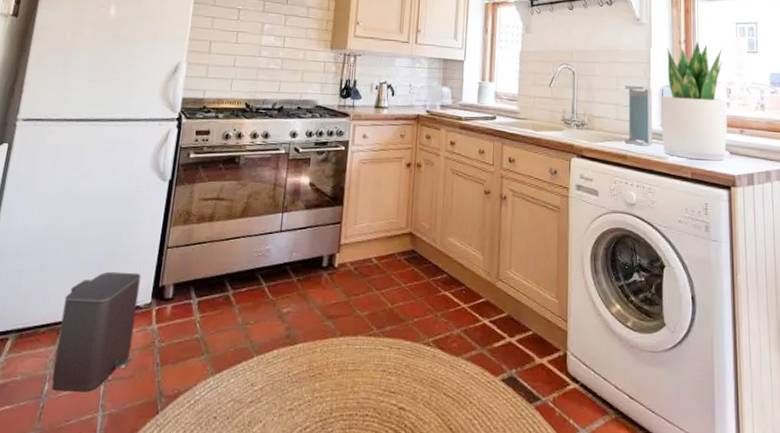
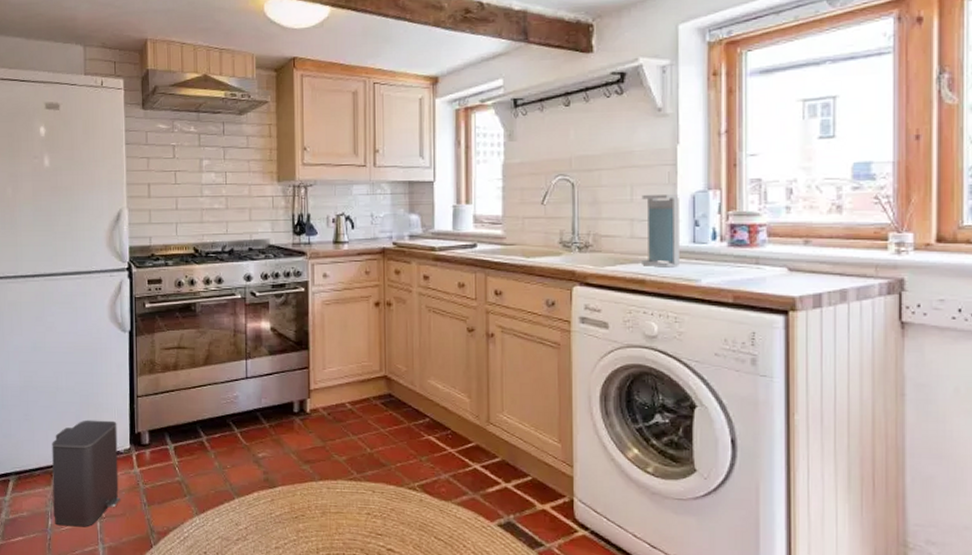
planter: present [661,42,728,161] -> none [692,131,786,281]

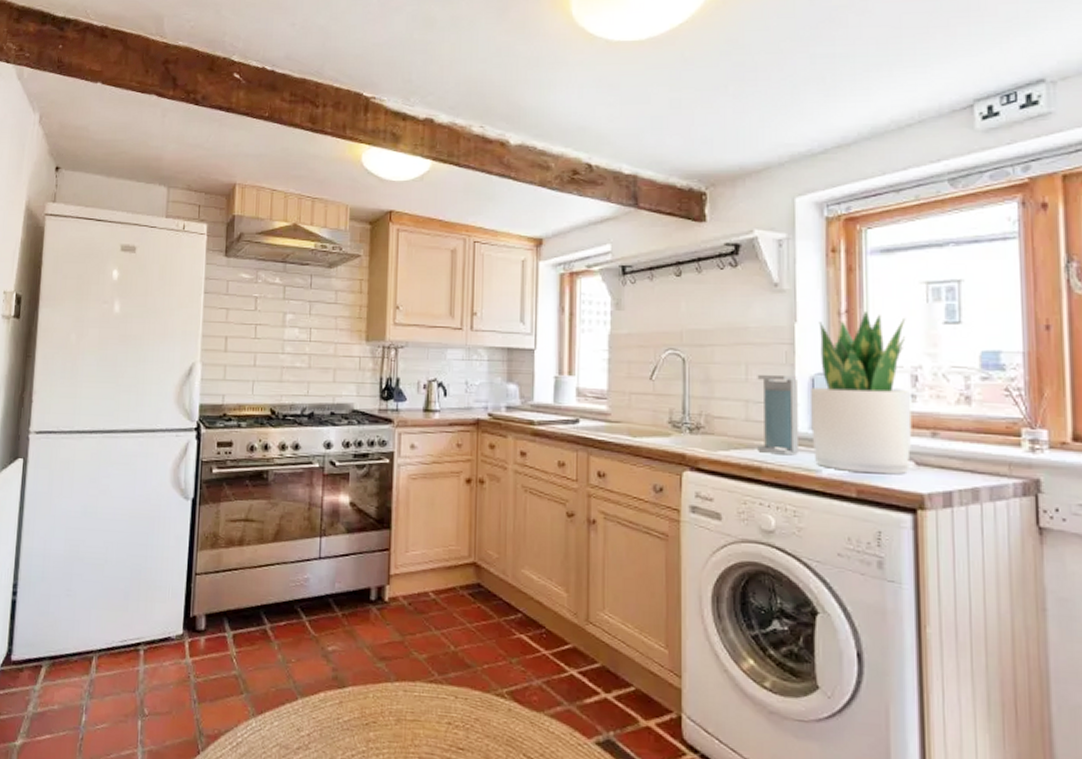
pedal bin: present [52,420,121,527] -> none [89,598,171,726]
planter: none [692,131,786,281] -> present [811,312,912,475]

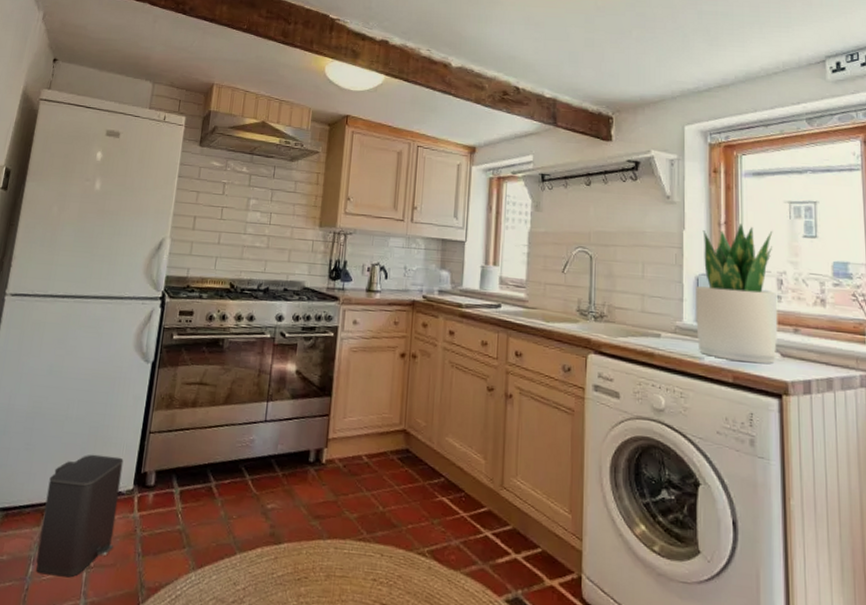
pedal bin: none [89,598,171,726] -> present [36,454,124,578]
soap dispenser: present [757,375,798,456] -> none [651,273,685,344]

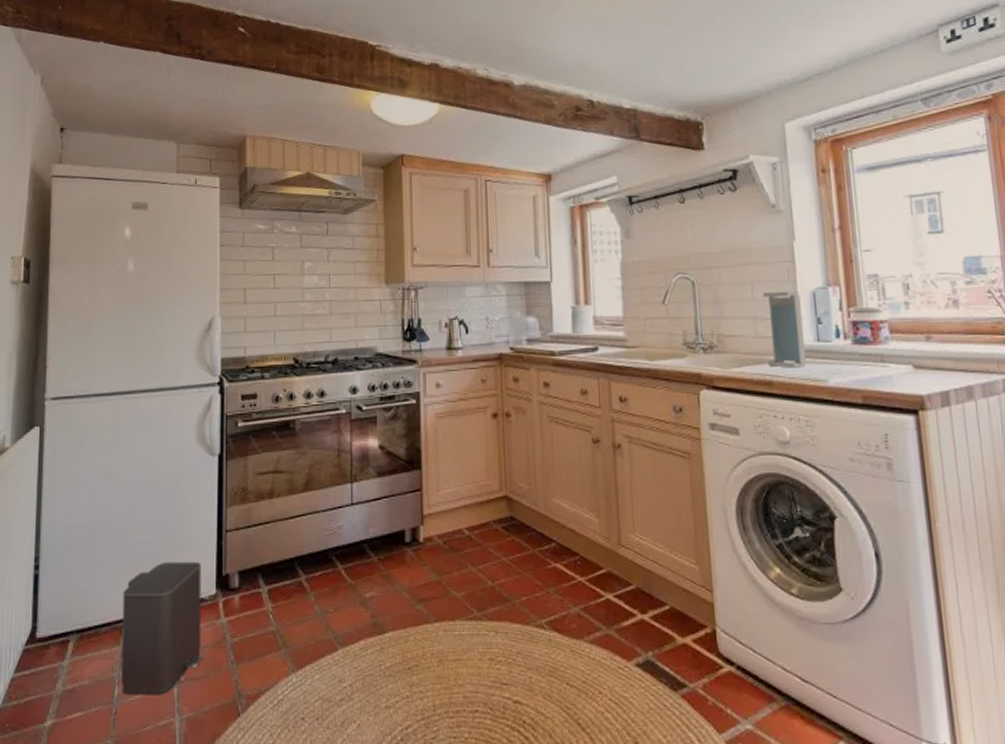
soap dispenser: none [651,273,685,344] -> present [762,292,806,368]
planter: present [696,224,778,364] -> none [813,227,909,380]

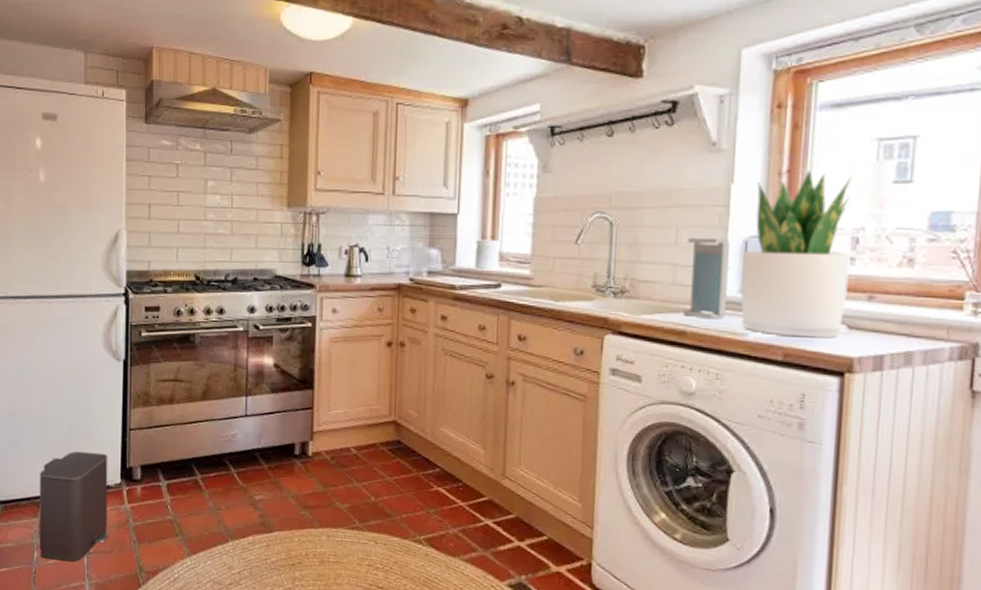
planter: none [813,227,909,380] -> present [740,171,852,339]

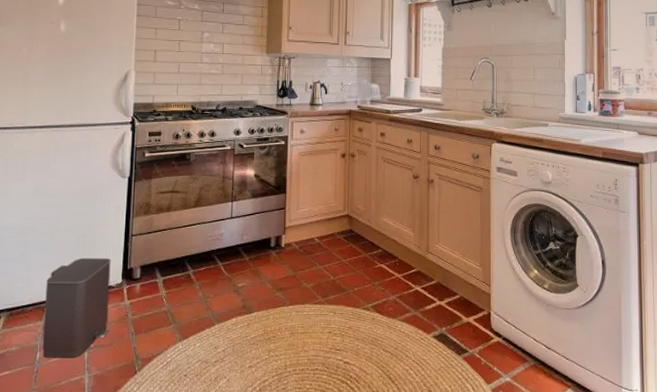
soap dispenser: present [683,238,730,319] -> none [541,76,566,130]
planter: present [740,171,852,339] -> none [575,32,637,141]

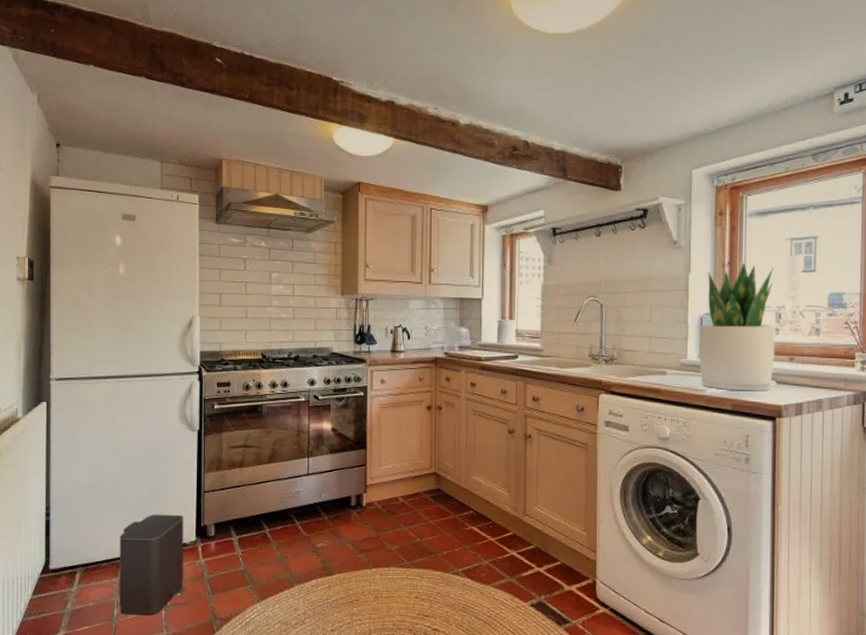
planter: none [575,32,637,141] -> present [699,263,776,392]

